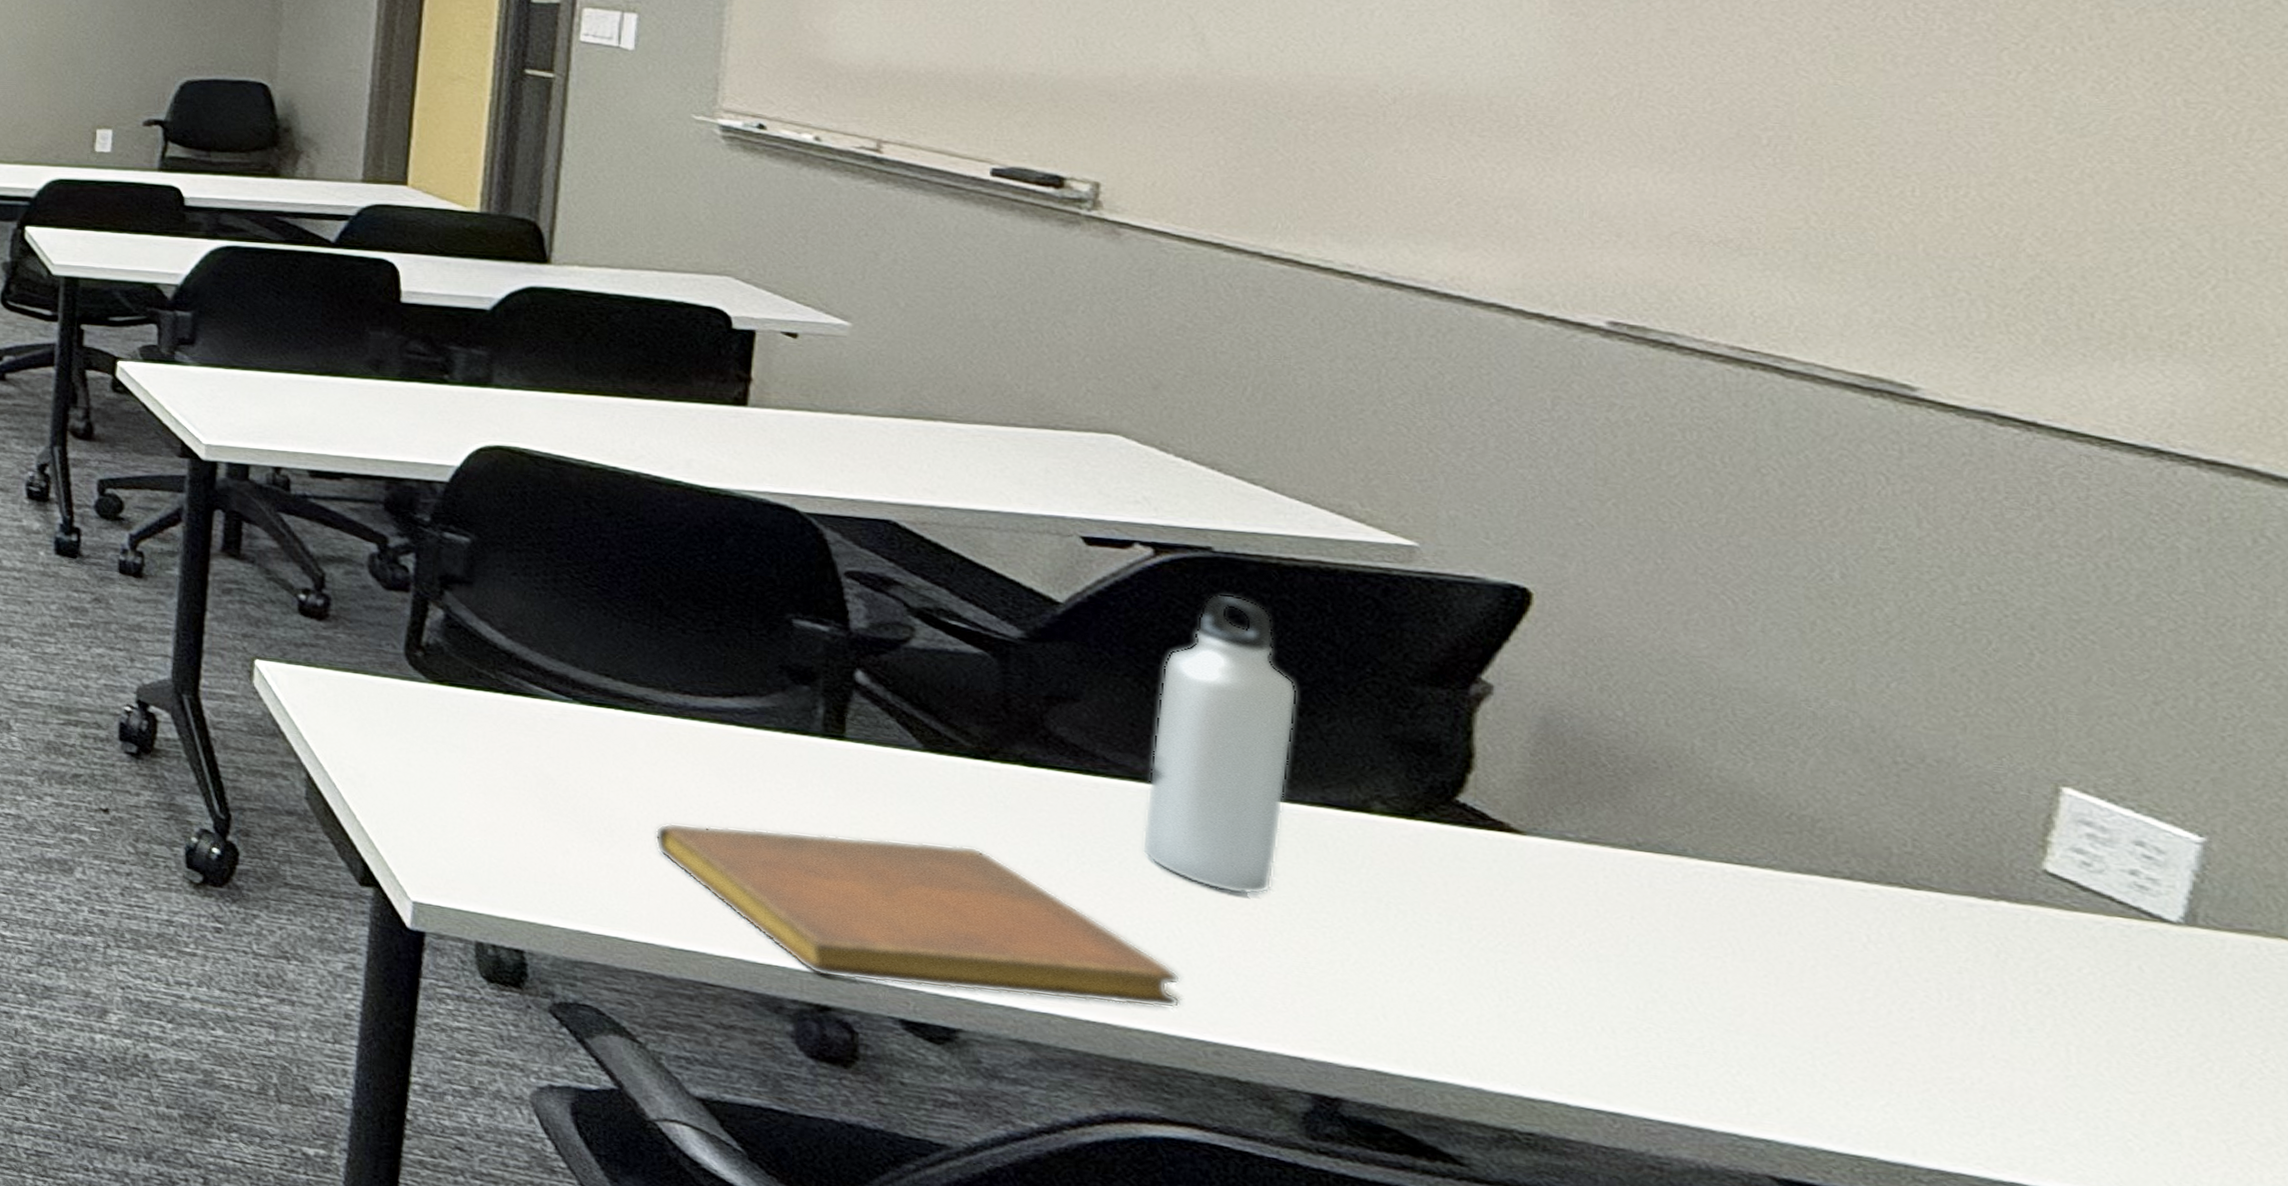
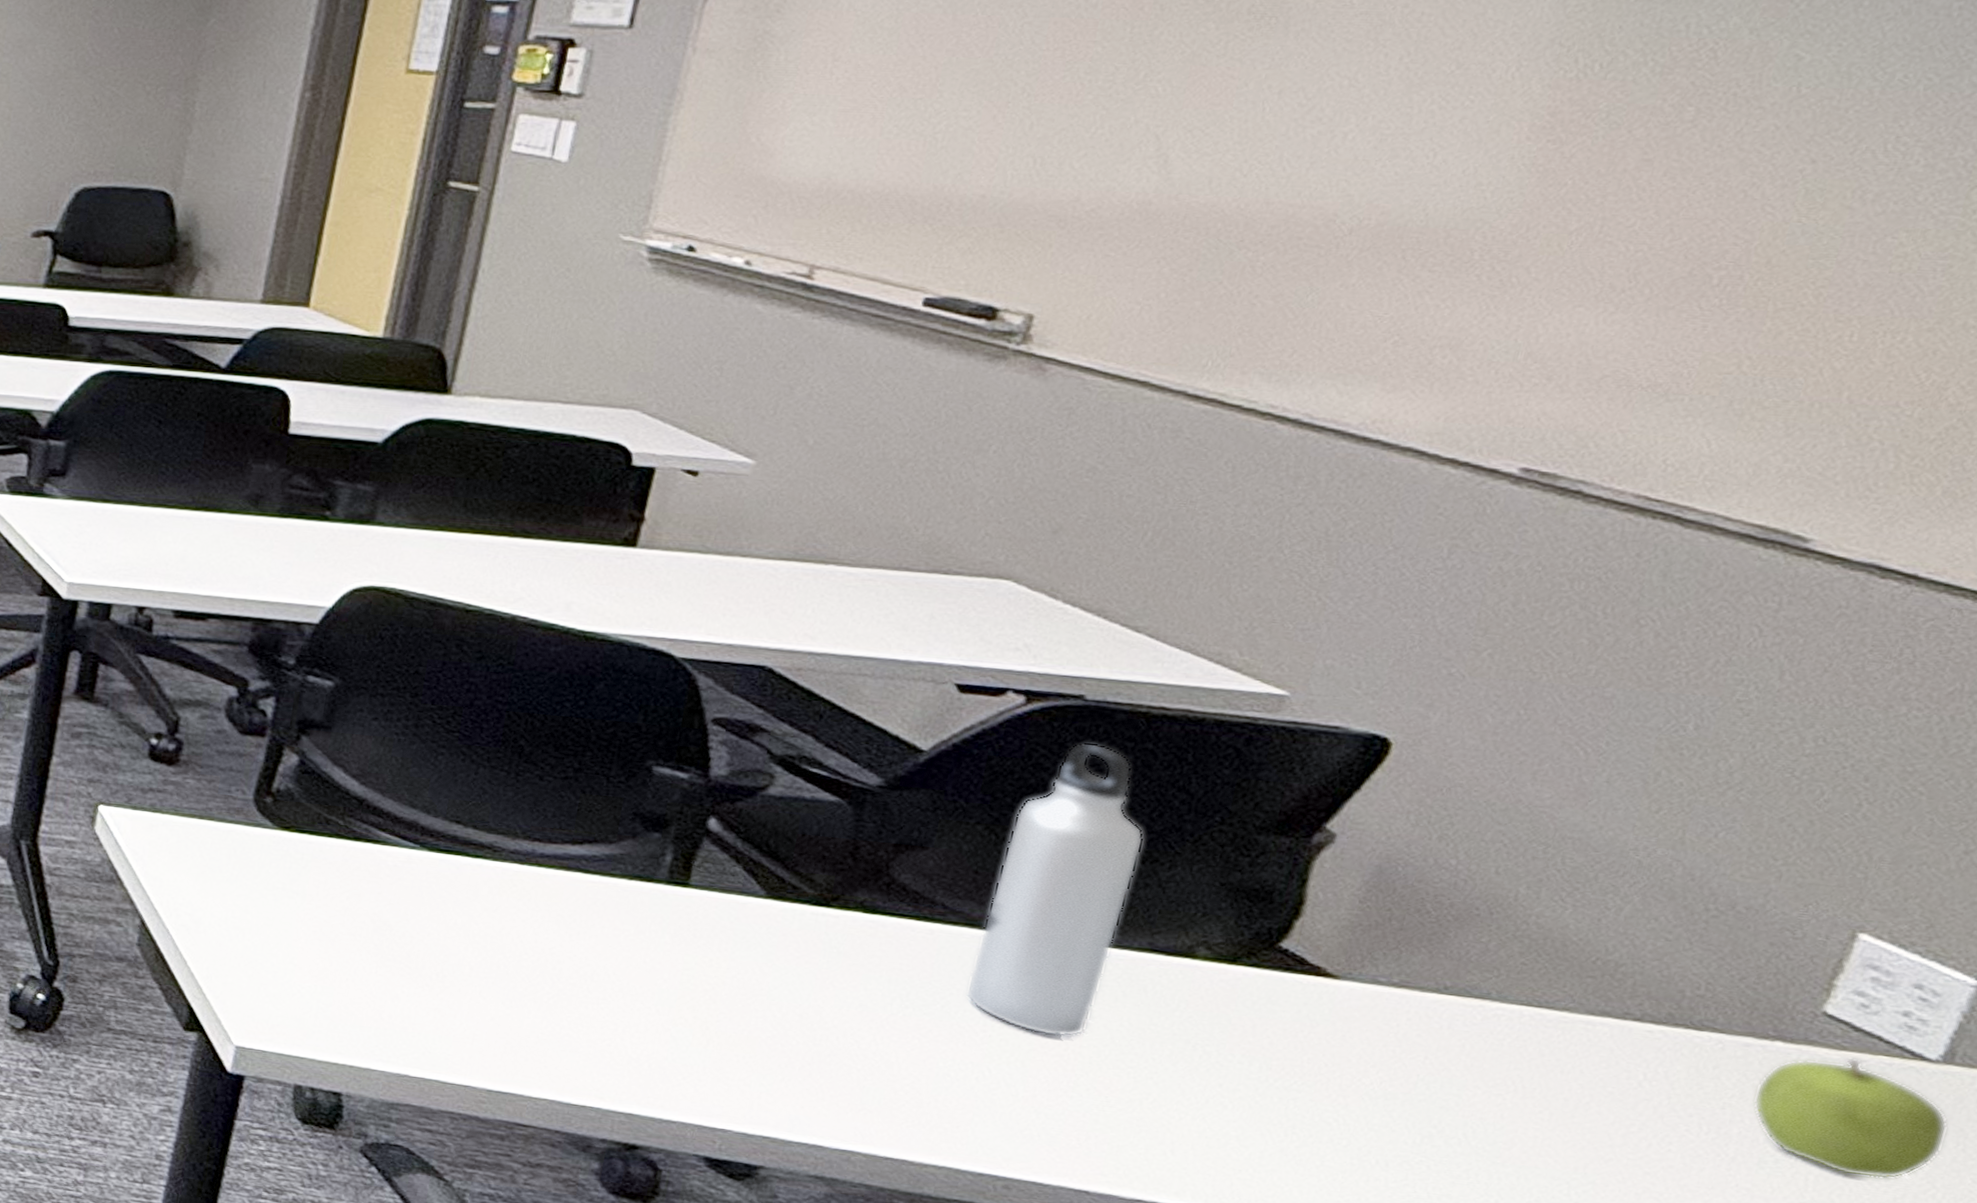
notebook: present [655,822,1181,1009] -> none [485,968,983,1146]
fruit: none [1990,919,2208,1051] -> present [1752,1058,1949,1179]

